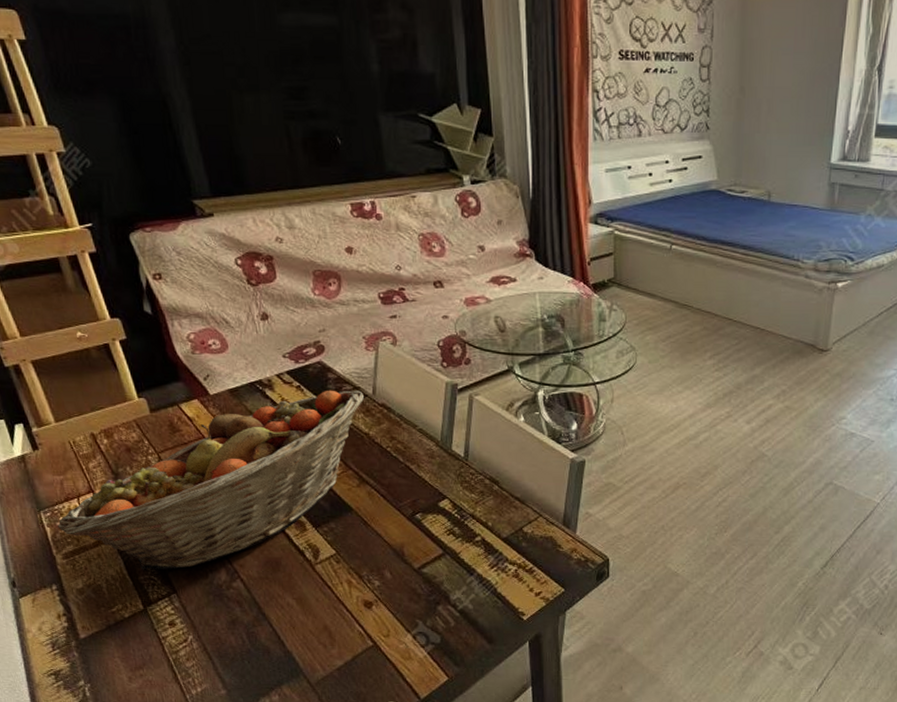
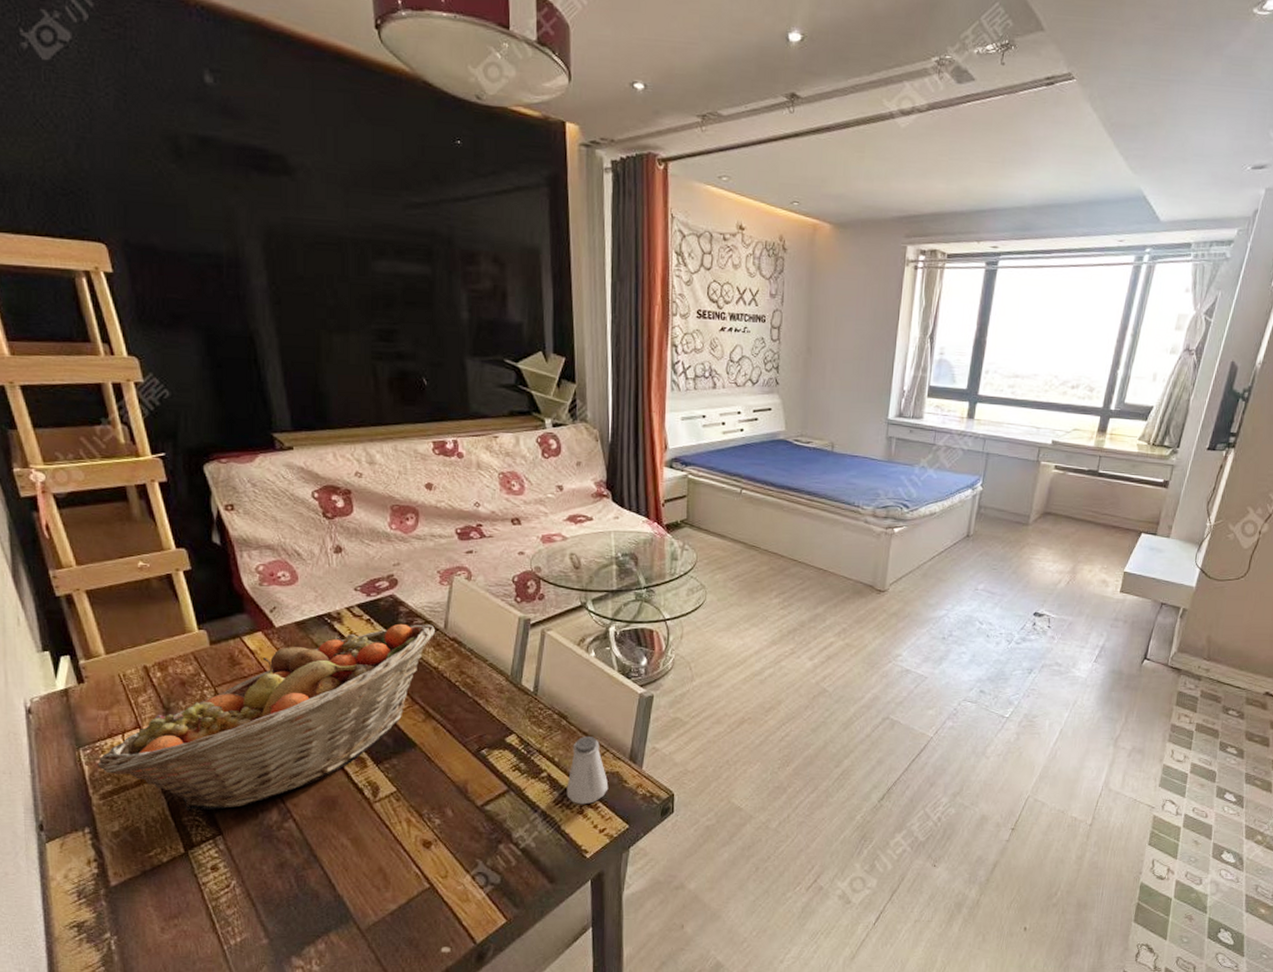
saltshaker: none [501,500,543,569] -> present [566,735,609,805]

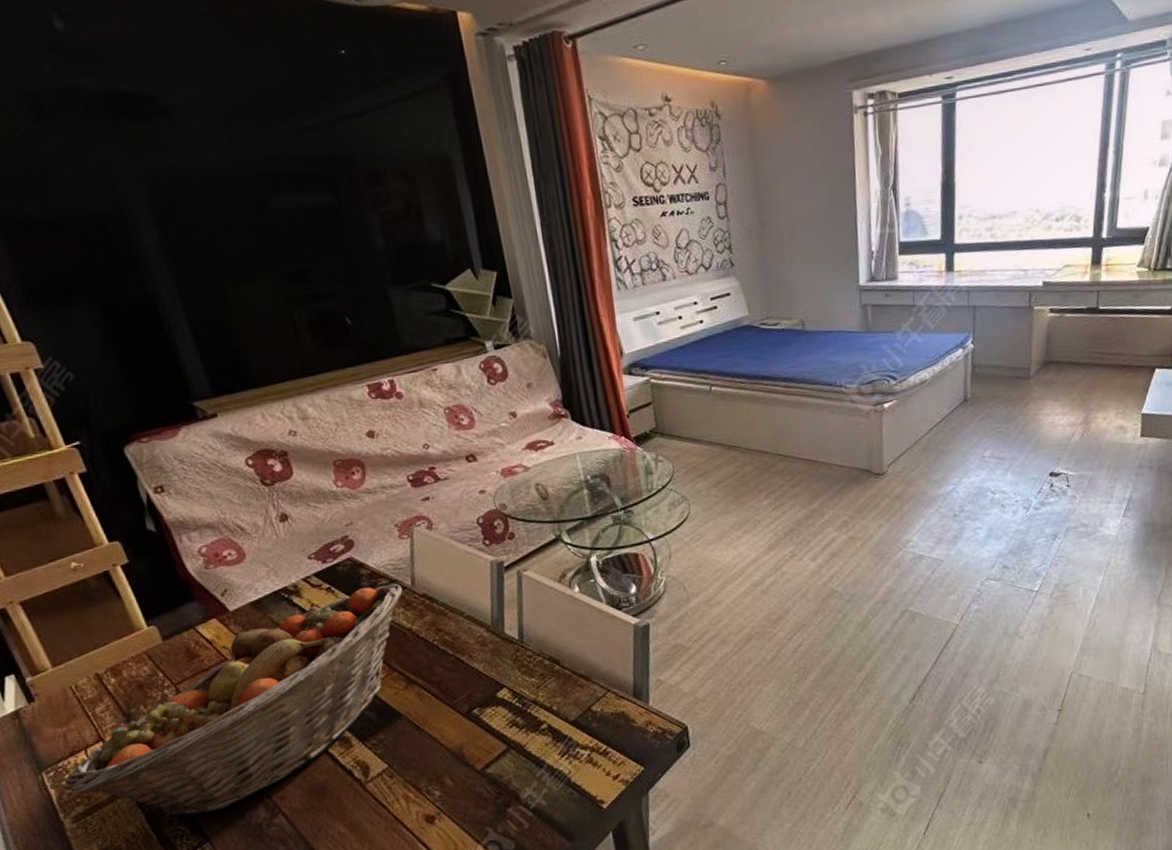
saltshaker: present [566,735,609,805] -> none [570,677,616,753]

